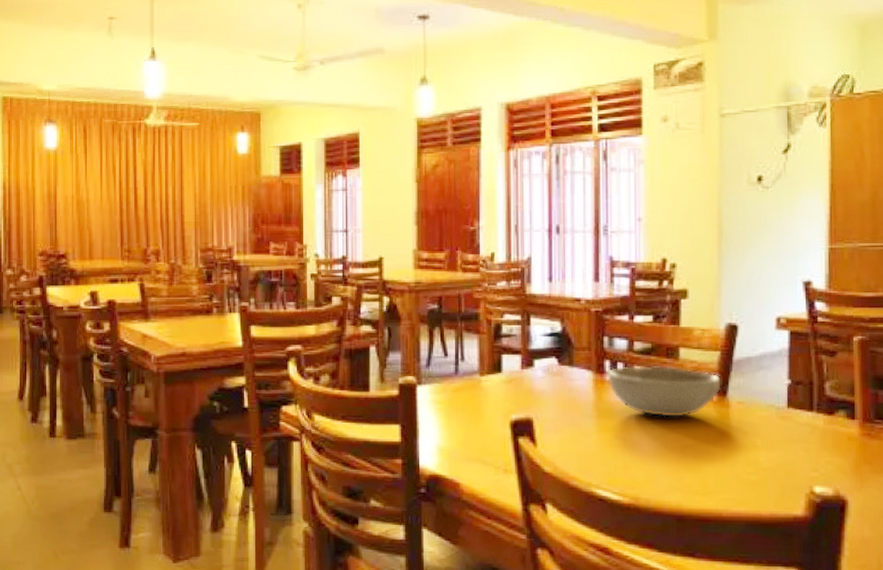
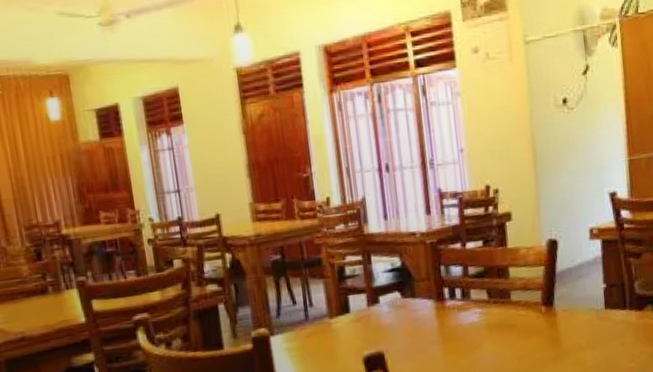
bowl: present [608,366,721,417] -> none [447,285,548,334]

